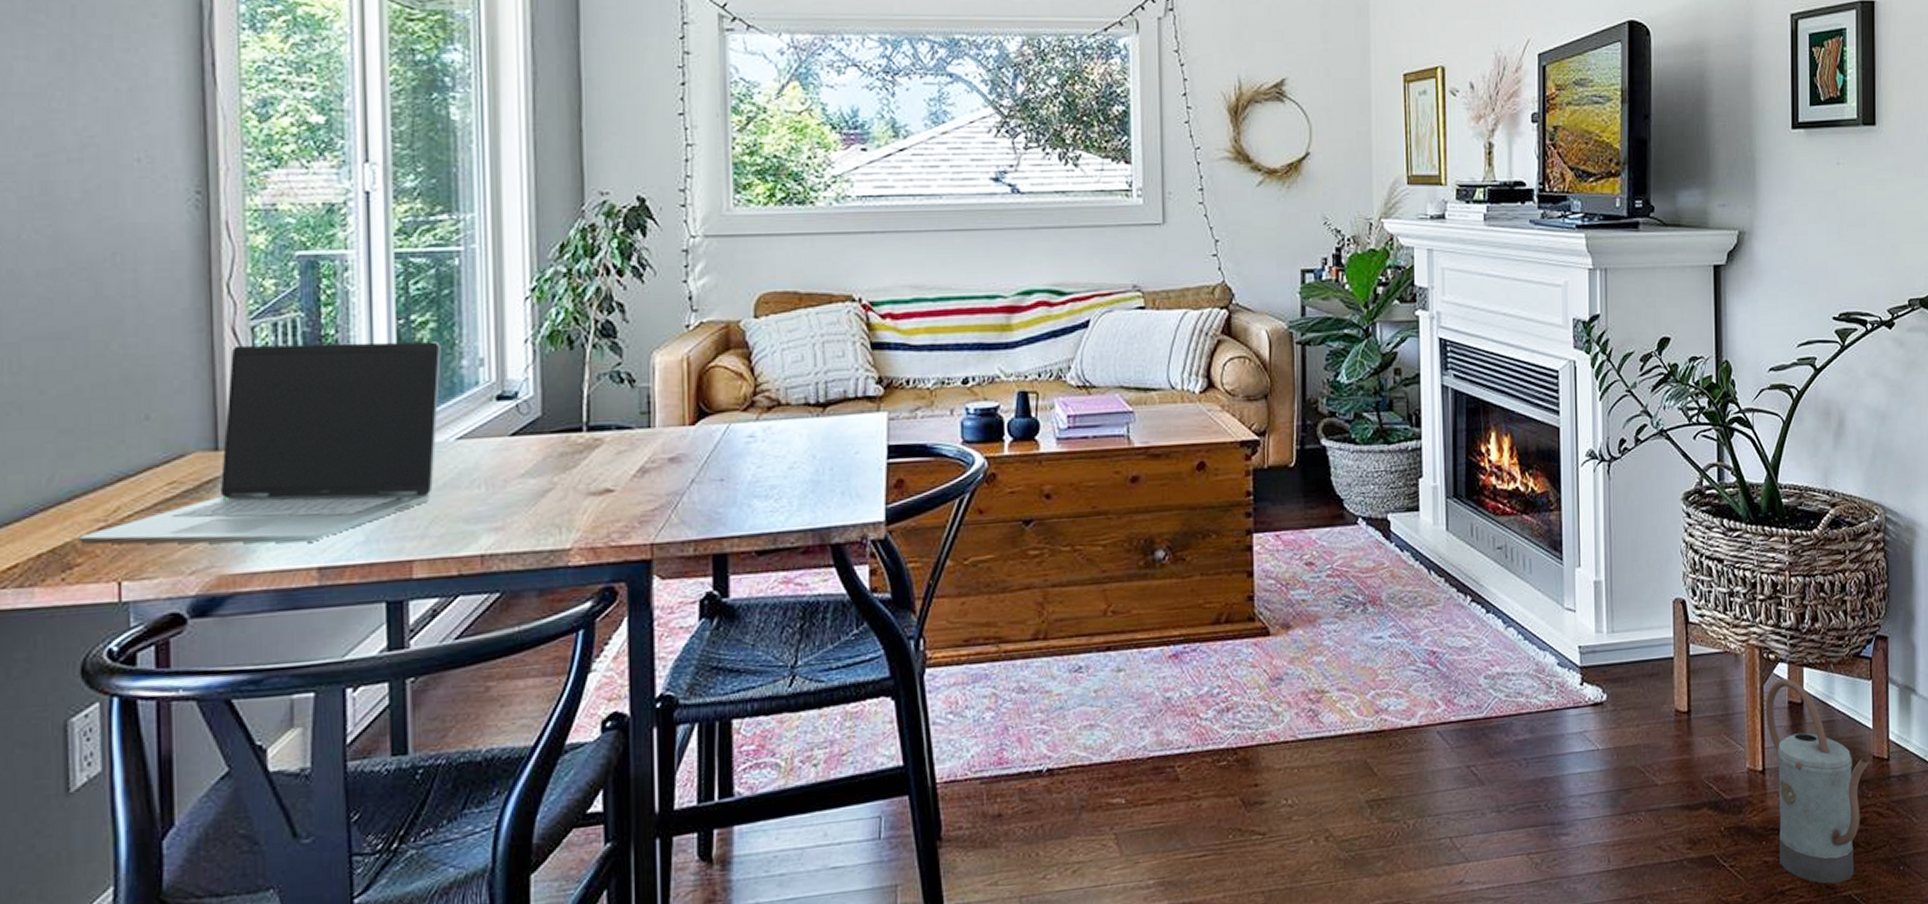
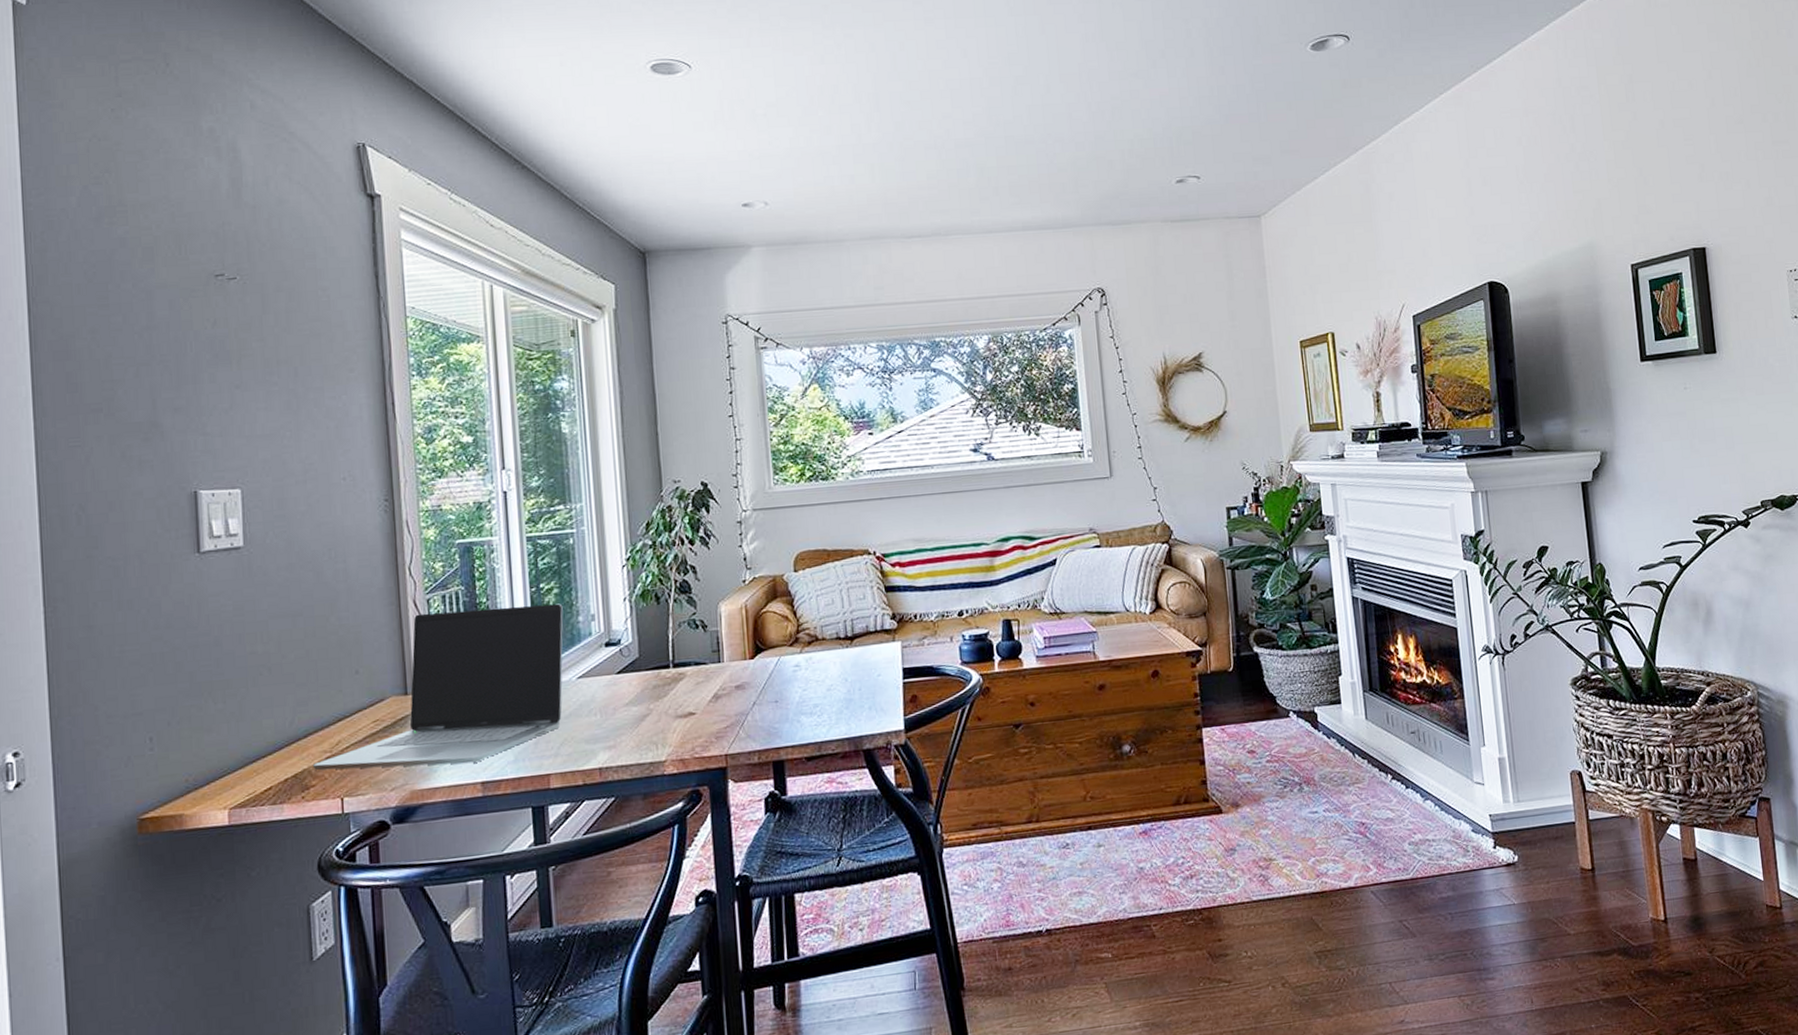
watering can: present [1765,678,1869,884] -> none [1662,837,1763,1021]

